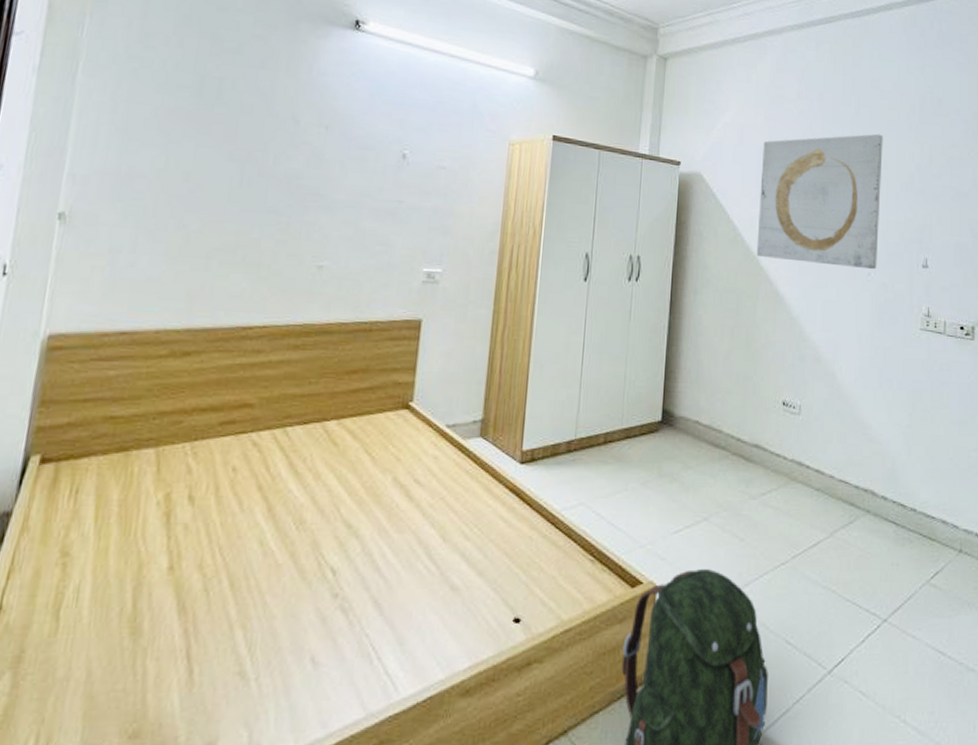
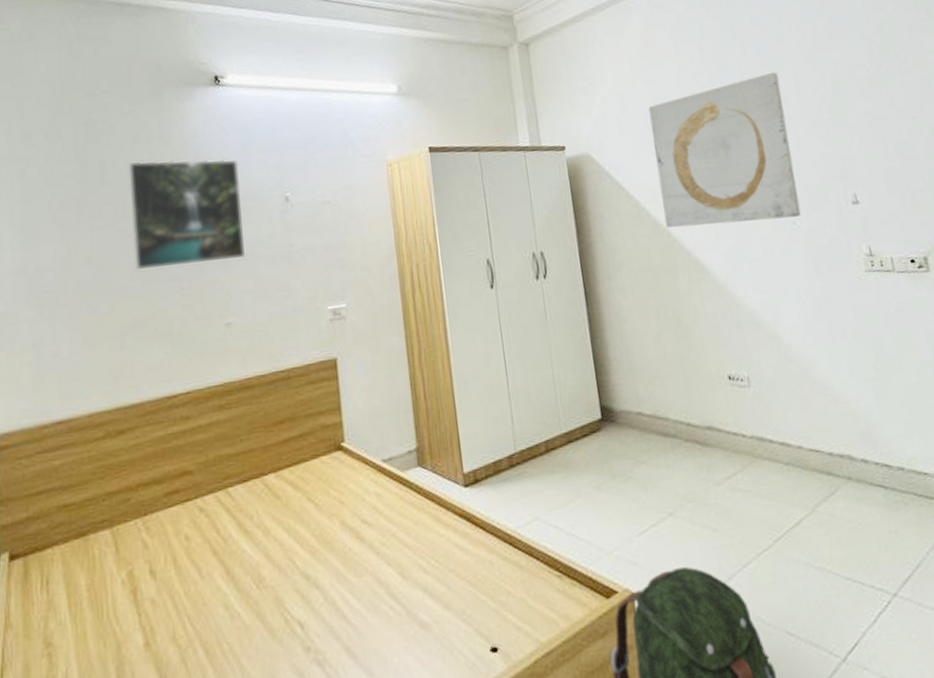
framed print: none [235,87,363,205] -> present [128,159,246,271]

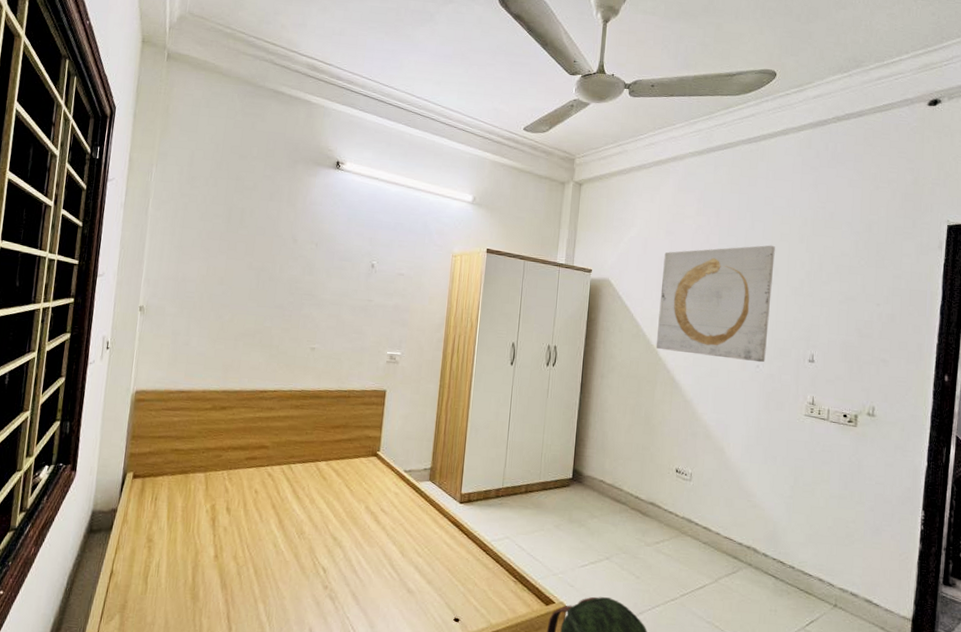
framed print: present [128,159,246,271] -> none [253,215,343,303]

